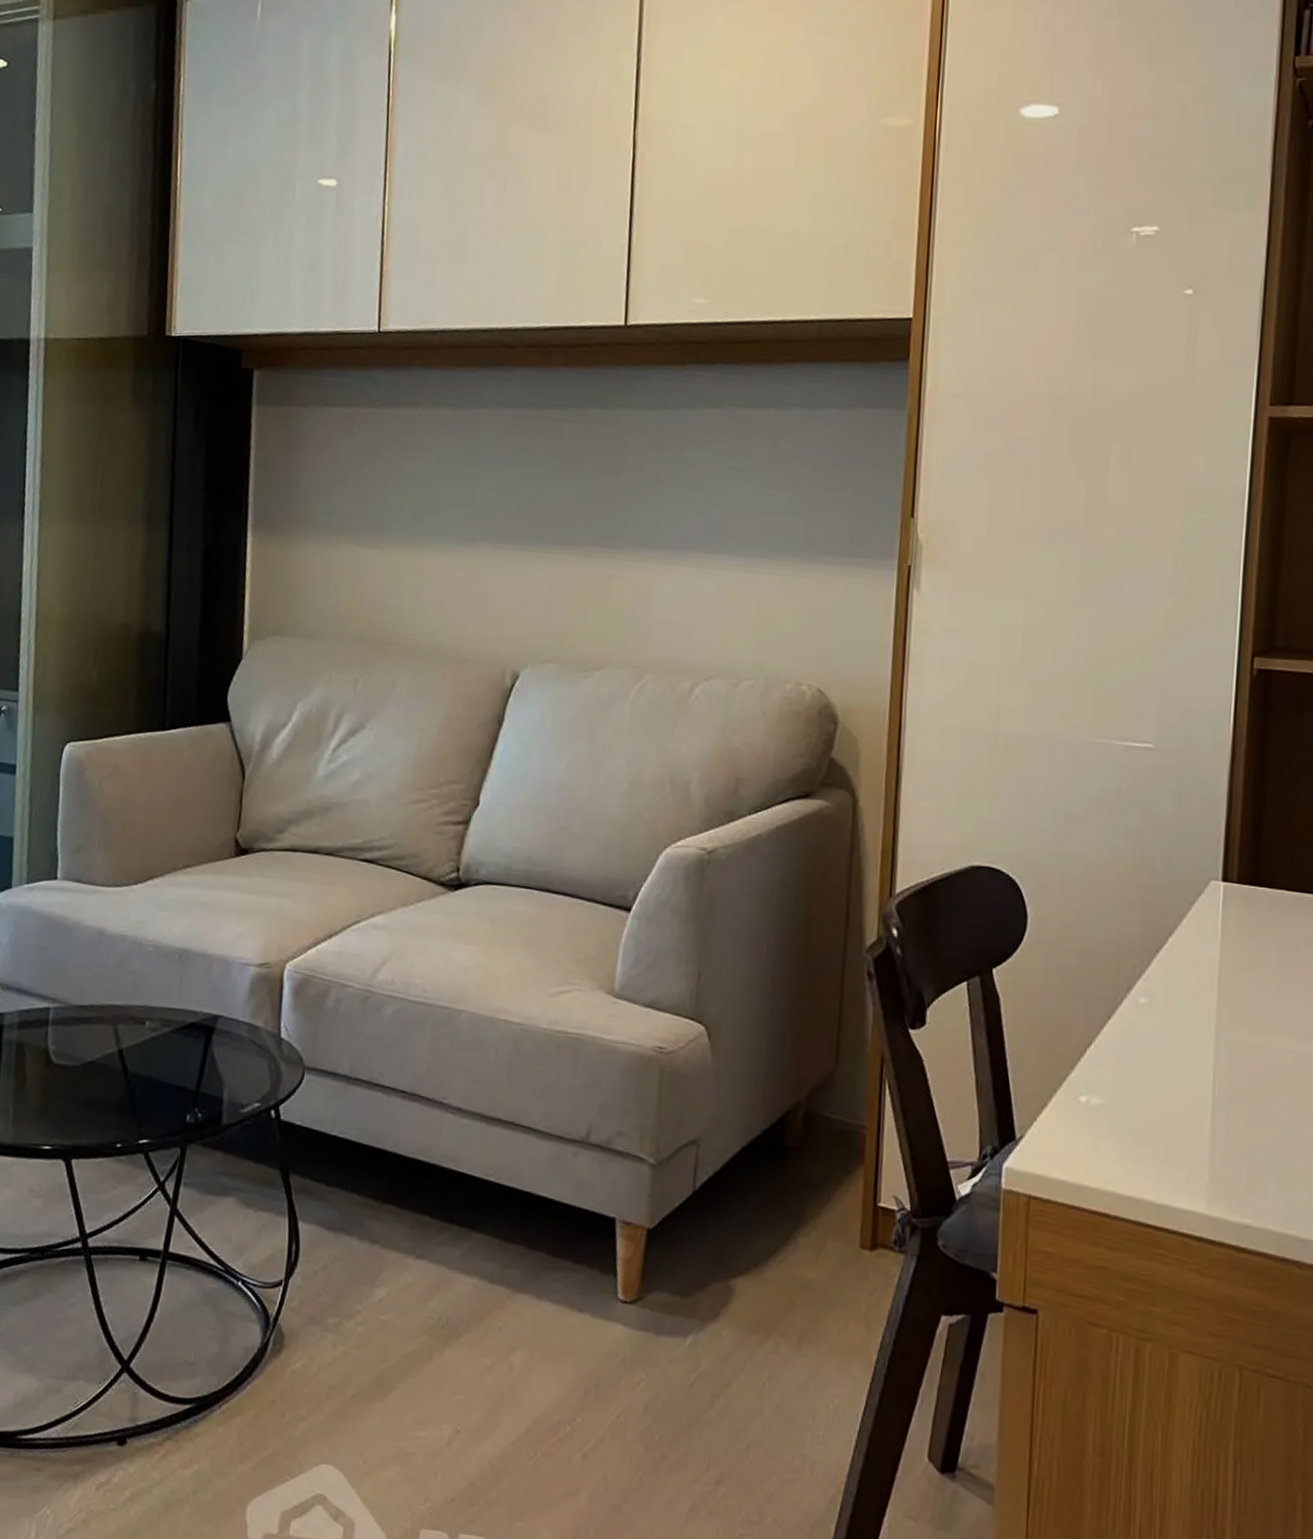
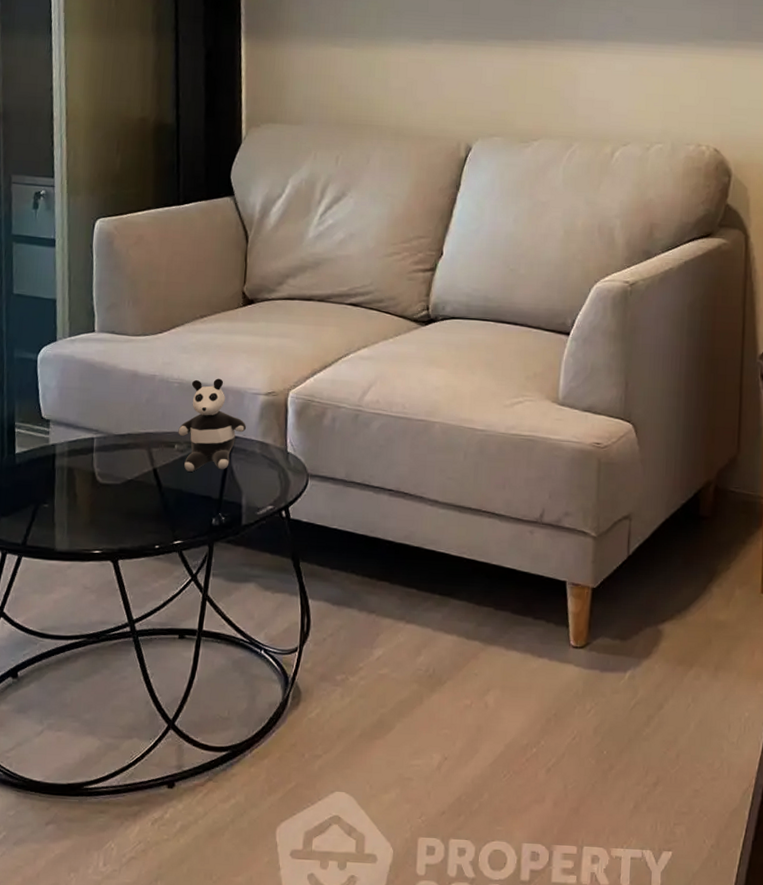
stuffed animal: none [150,943,232,1056] -> present [178,378,246,472]

